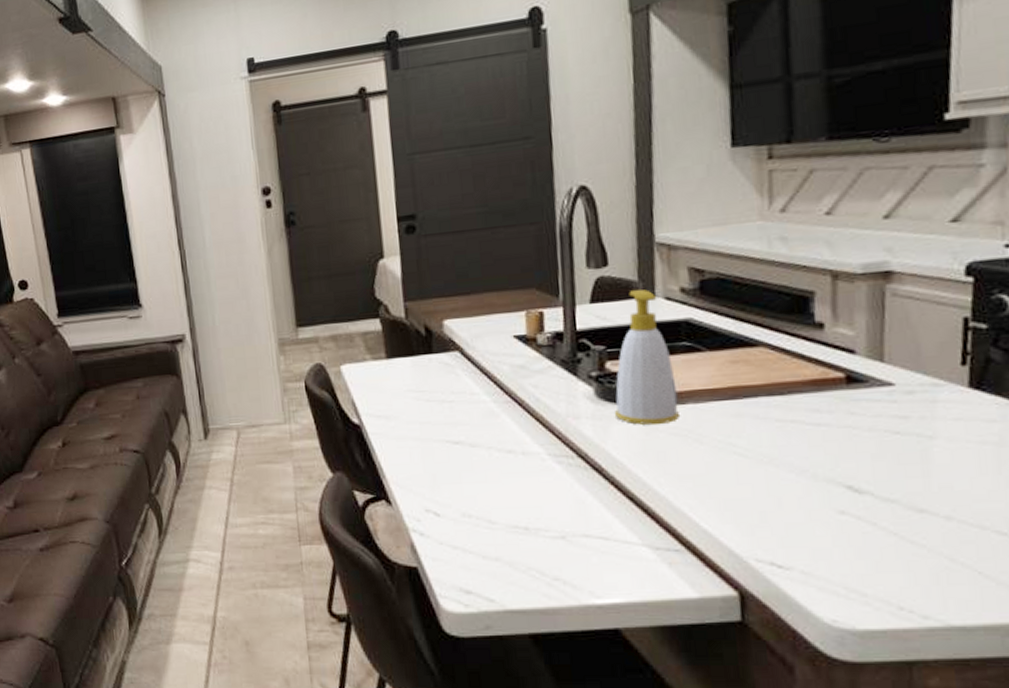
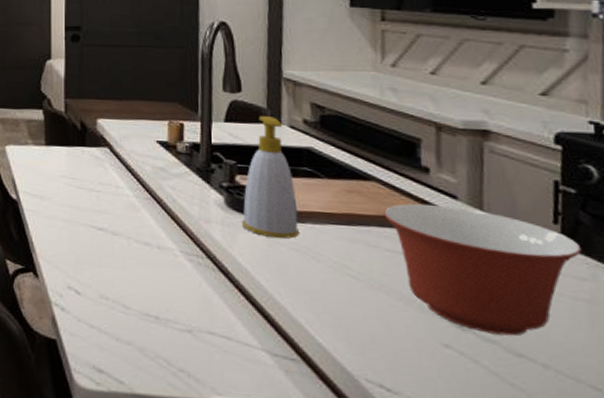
mixing bowl: none [773,362,992,493] -> present [383,203,582,336]

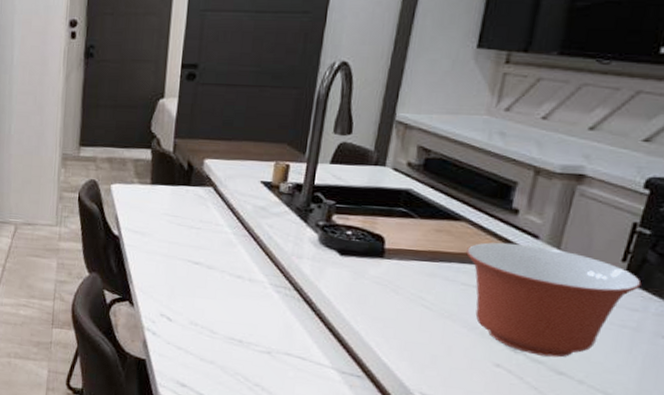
soap bottle: present [242,116,301,239] -> none [332,158,388,274]

